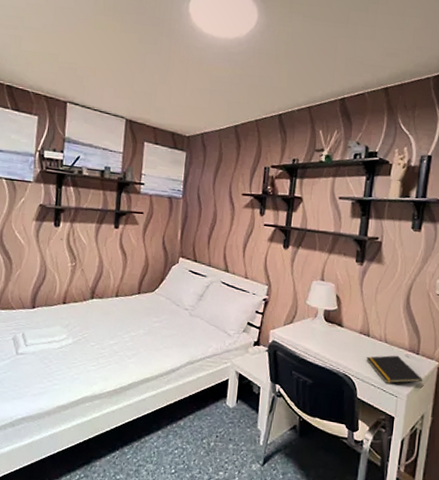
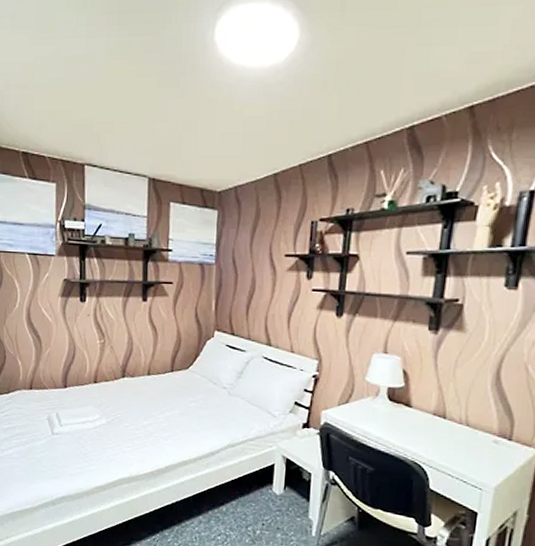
notepad: present [366,355,423,384] -> none [441,440,517,474]

